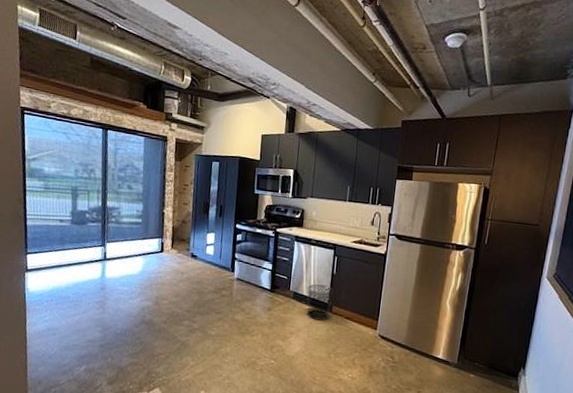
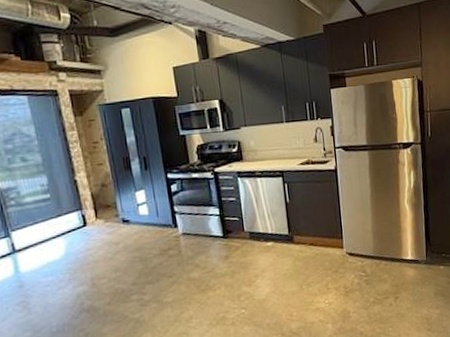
waste bin: present [306,284,334,321] -> none [262,216,293,256]

